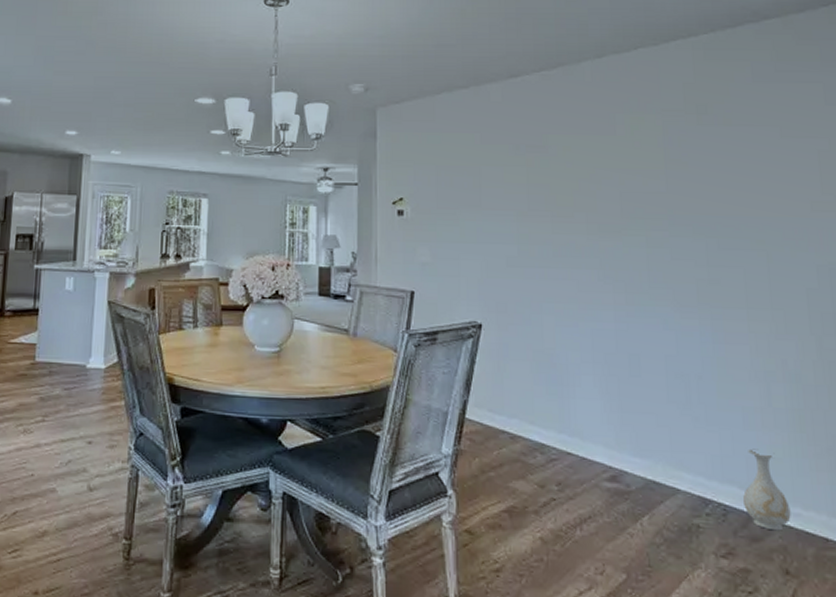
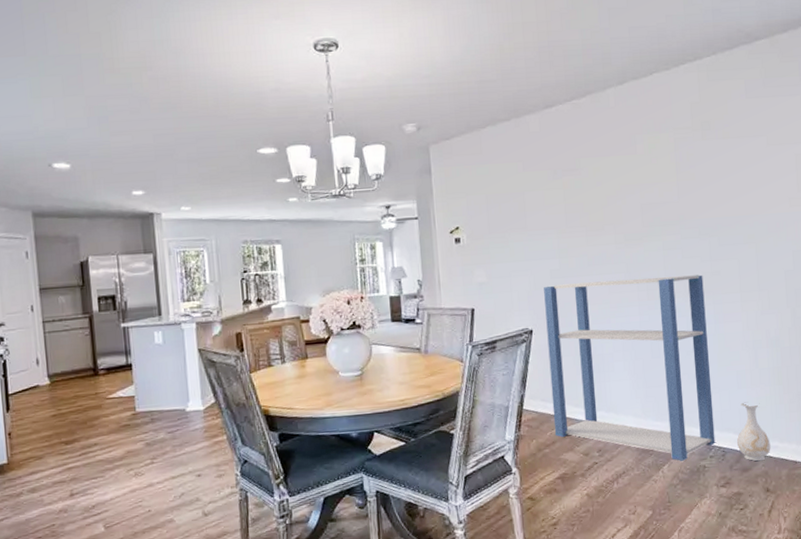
shelving unit: none [498,274,714,514] -> present [544,274,716,461]

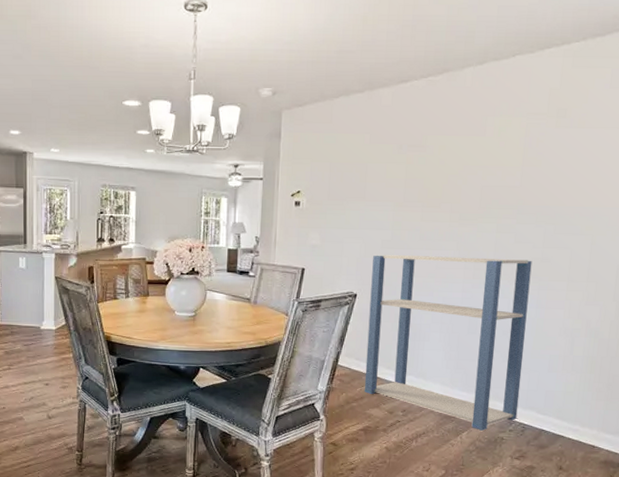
vase: present [737,402,771,462] -> none [538,385,572,441]

